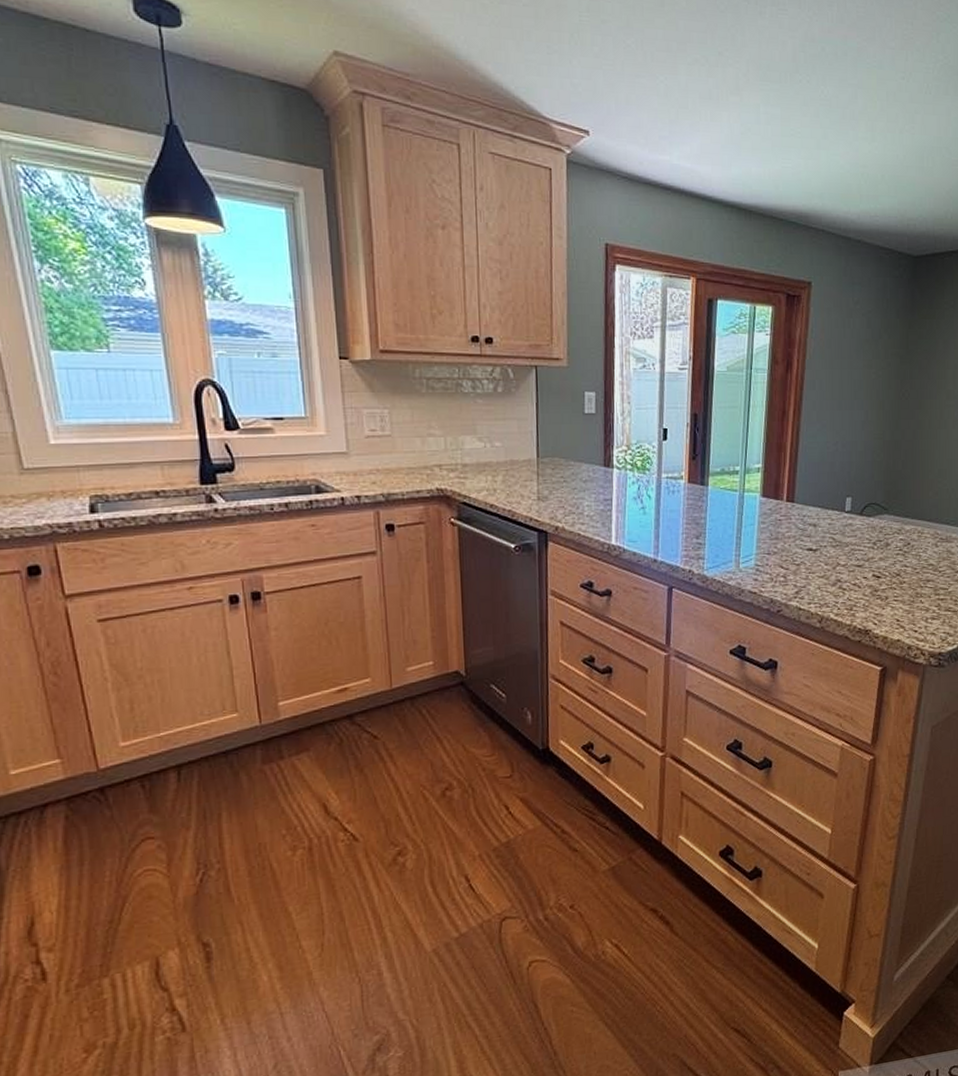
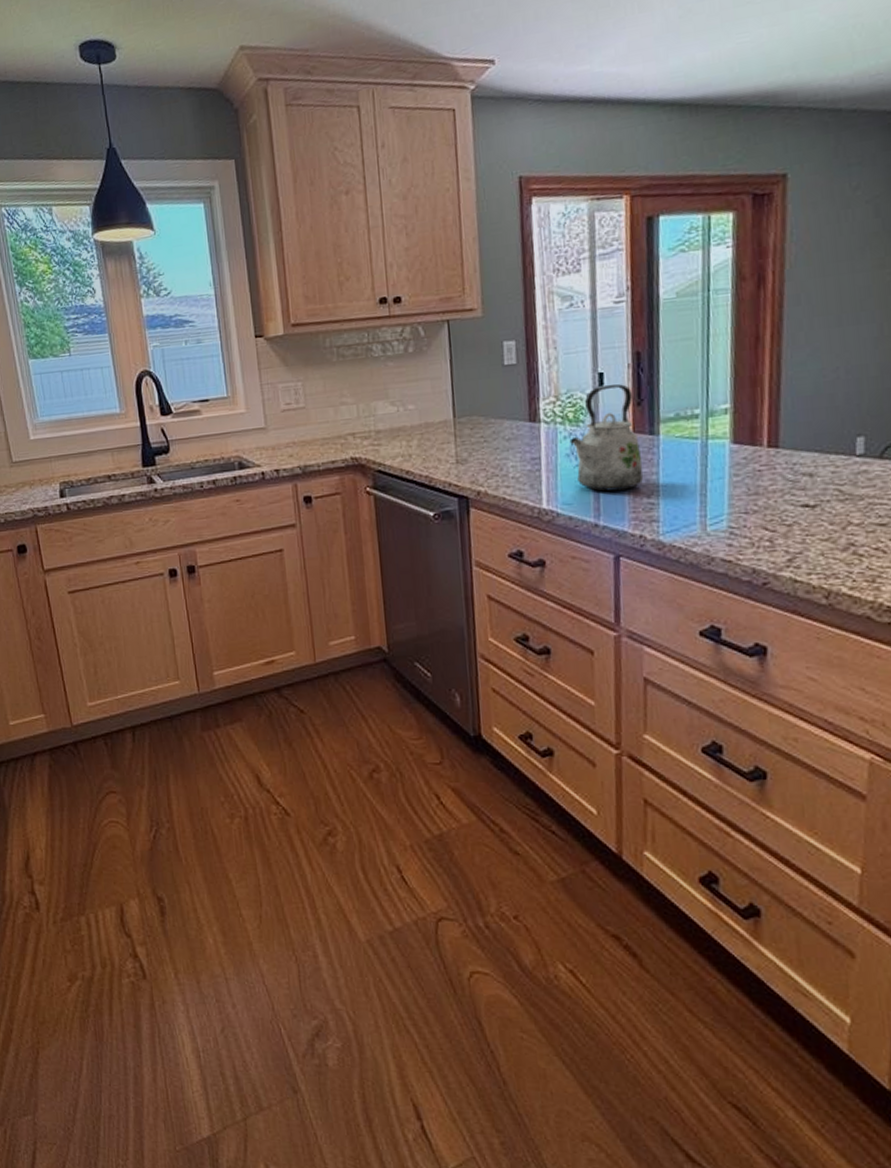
kettle: none [637,439,695,532] -> present [569,384,644,492]

